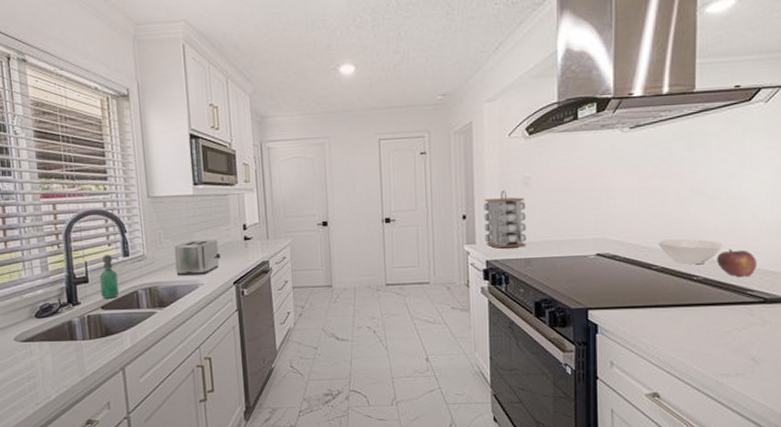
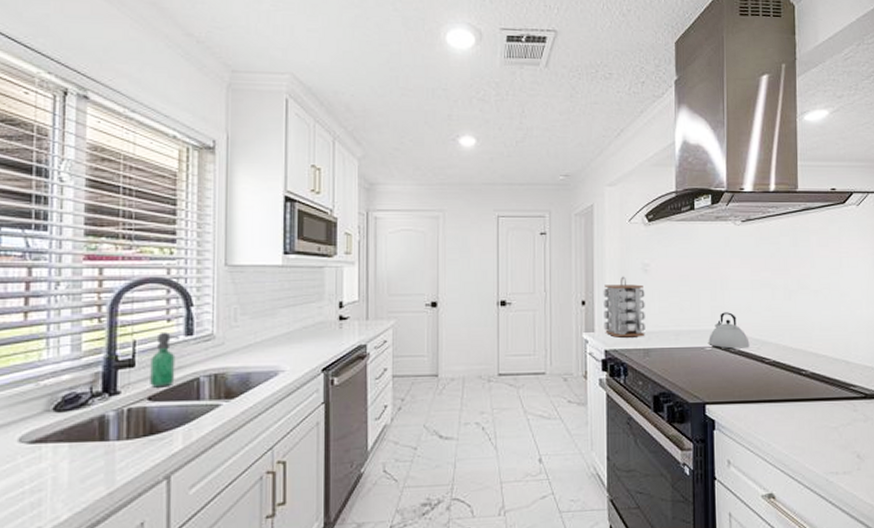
toaster: present [174,239,222,277] -> none [252,317,310,362]
kettle: none [592,221,636,257] -> present [709,312,750,349]
bowl: present [658,239,723,265] -> none [770,333,827,359]
fruit: present [717,249,758,278] -> none [822,344,858,373]

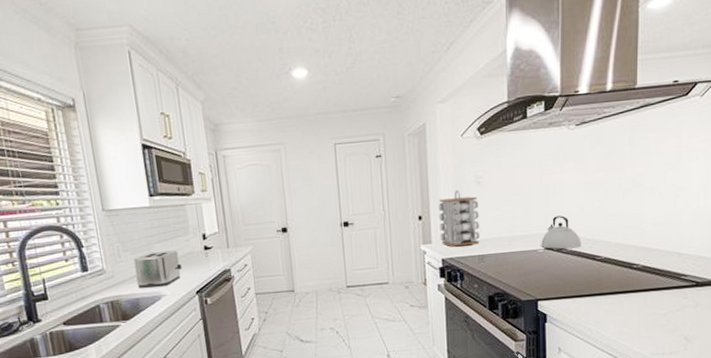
soap dispenser: present [150,331,179,388] -> none [58,270,81,315]
toaster: none [252,317,310,362] -> present [133,251,183,289]

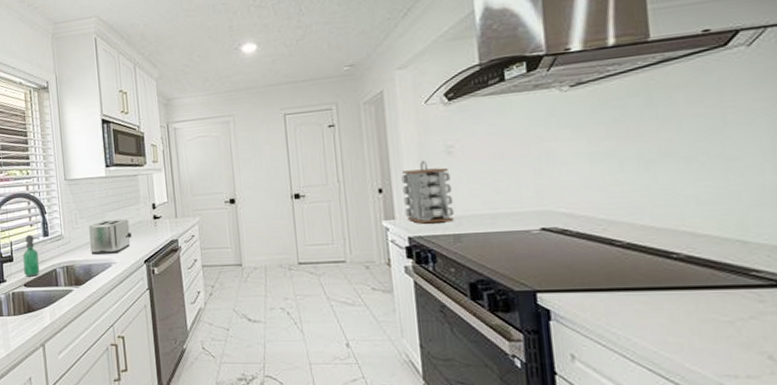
soap dispenser: none [58,270,81,315] -> present [23,234,40,277]
kettle: present [541,215,582,250] -> none [535,190,592,231]

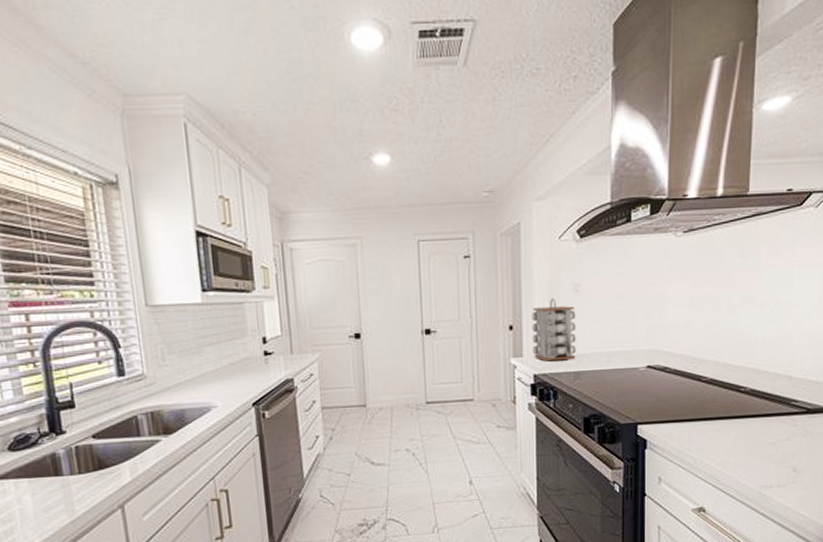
soap dispenser: present [23,234,40,277] -> none [88,373,115,427]
toaster: present [89,219,133,256] -> none [180,355,238,399]

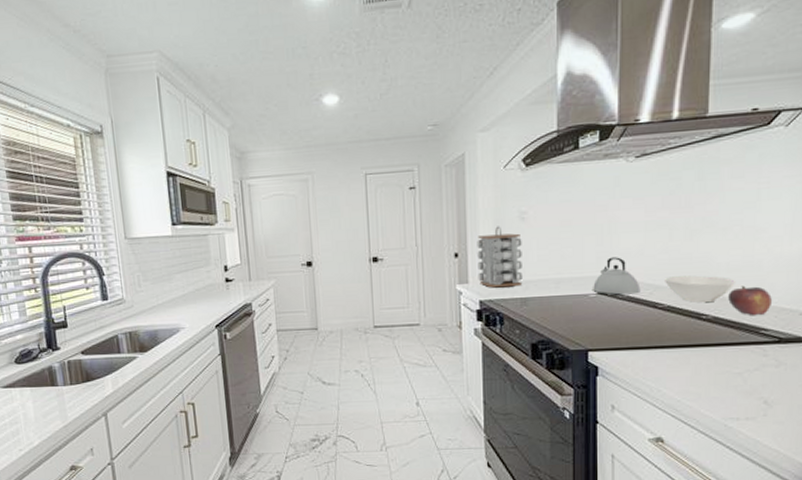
kettle: none [643,331,686,369] -> present [593,257,641,295]
bowl: none [708,349,770,376] -> present [665,275,735,303]
fruit: none [764,359,802,389] -> present [728,285,773,316]

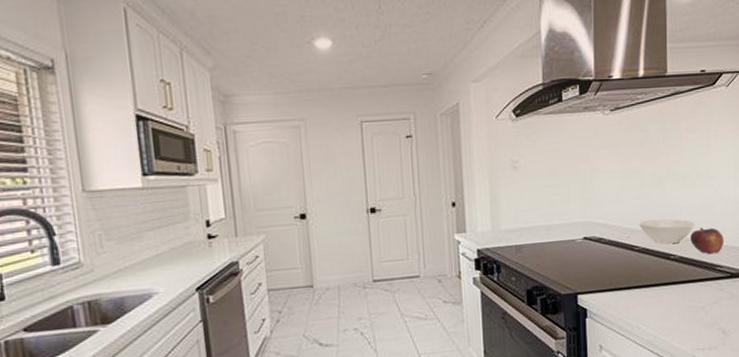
spice rack: present [477,226,523,288] -> none [473,175,517,237]
kettle: present [593,257,641,295] -> none [579,203,620,240]

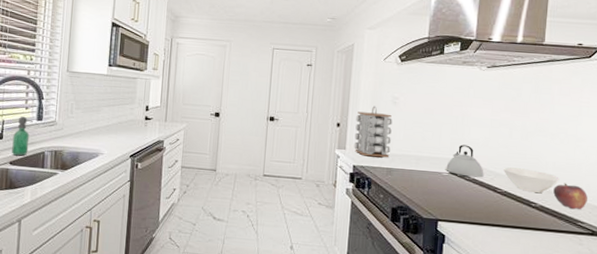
soap dispenser: none [20,263,48,319] -> present [12,116,33,156]
spice rack: none [473,175,517,237] -> present [354,106,393,158]
kettle: none [579,203,620,240] -> present [446,144,484,178]

